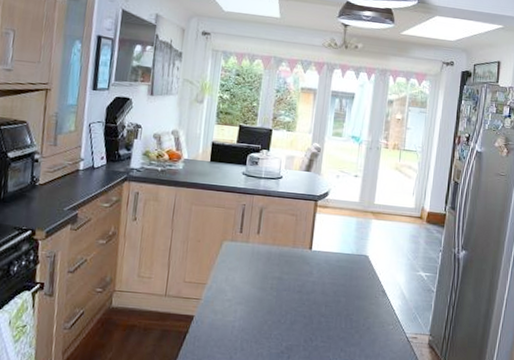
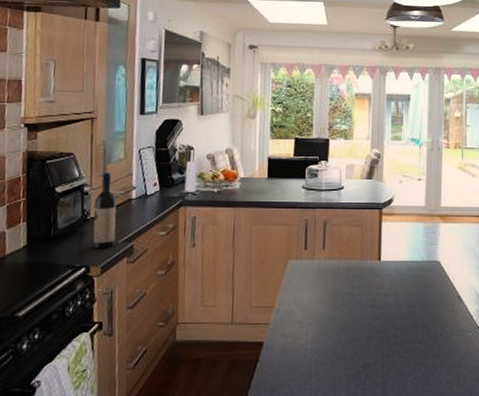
wine bottle: none [39,142,65,215] -> present [92,172,117,249]

